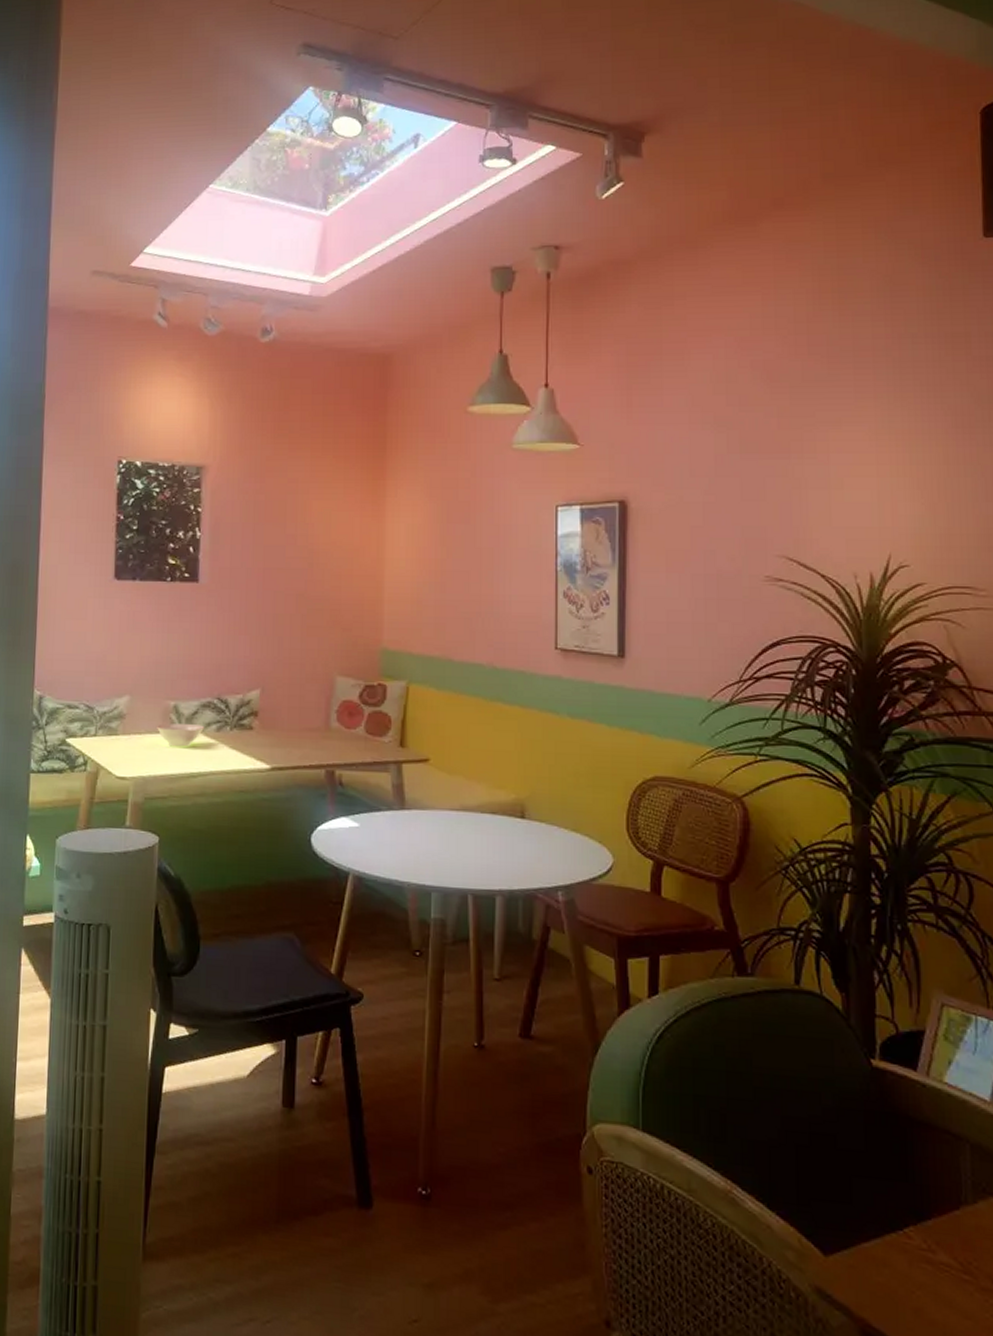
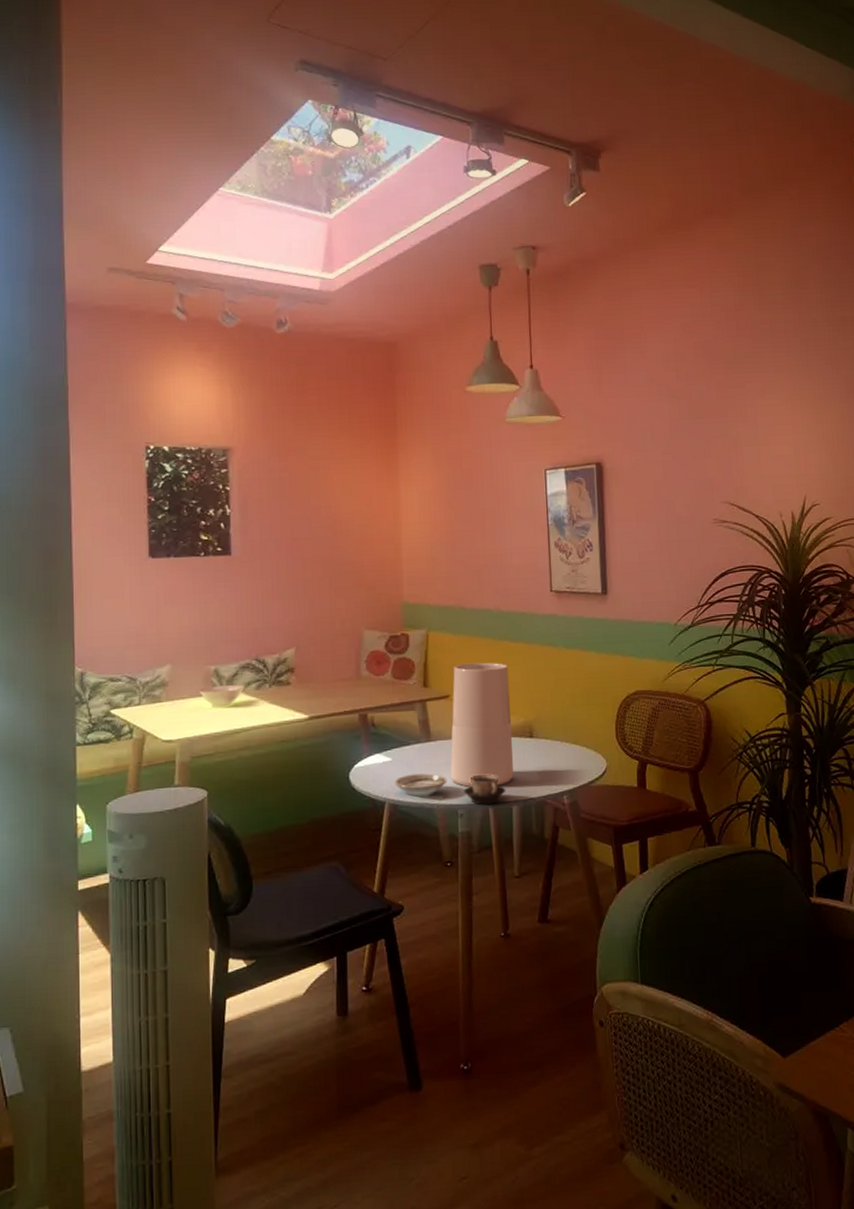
saucer: none [361,844,421,872] -> present [395,773,447,797]
vase: none [426,724,501,871] -> present [450,662,513,787]
cup: none [439,854,490,890] -> present [463,773,506,805]

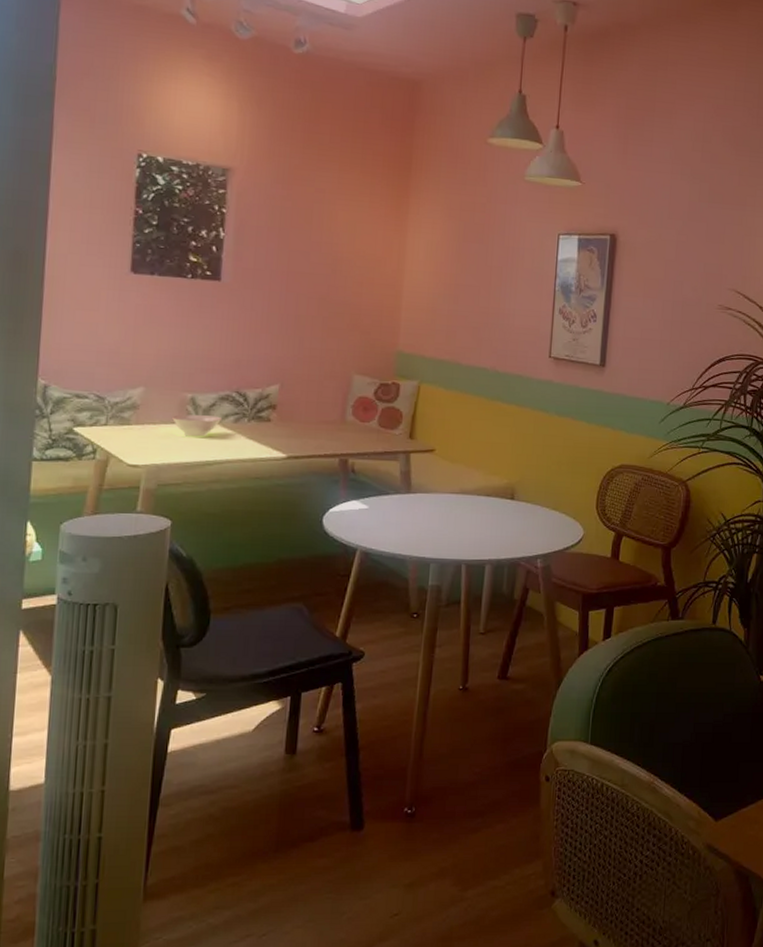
saucer: present [395,773,447,797] -> none [369,524,423,547]
vase: present [450,662,513,787] -> none [427,419,497,544]
cup: present [463,773,506,805] -> none [438,530,481,561]

